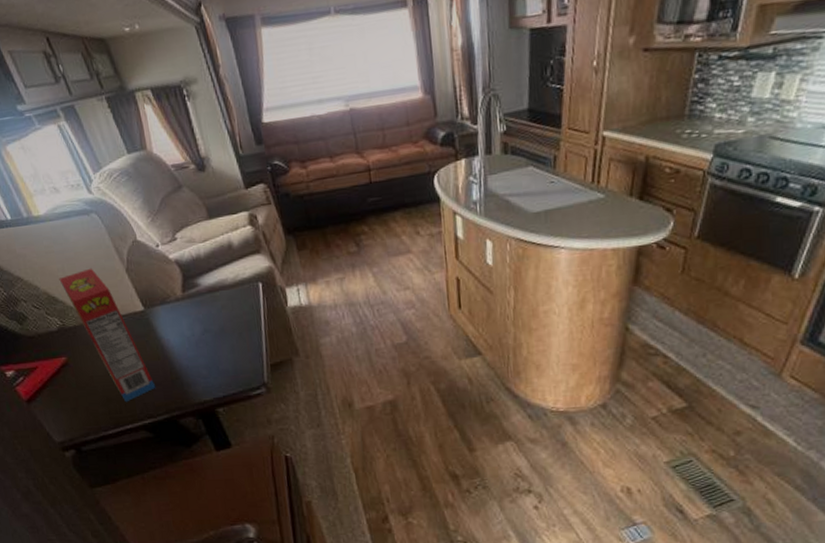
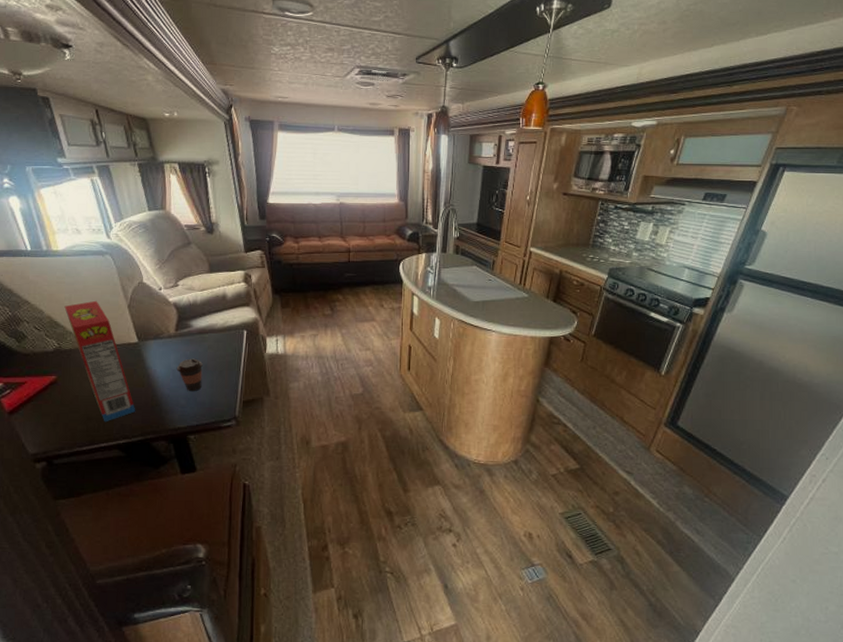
coffee cup: none [191,321,222,360] -> present [176,358,203,392]

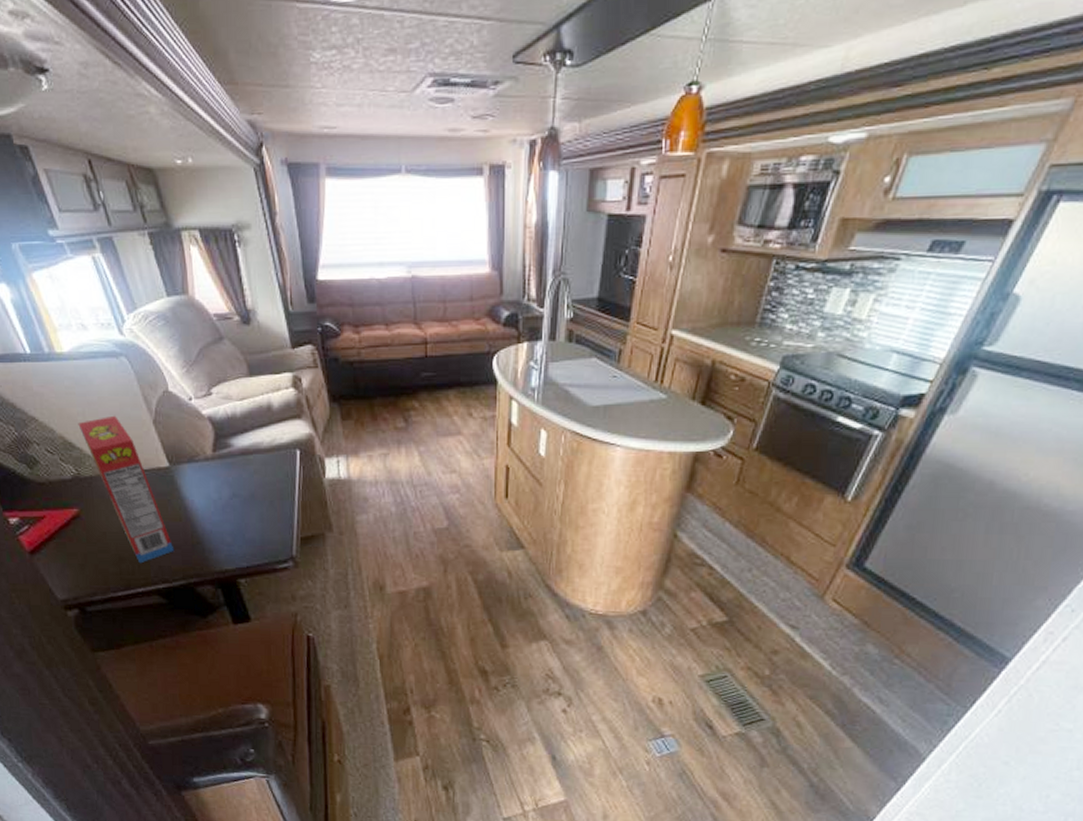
coffee cup: present [176,358,203,392] -> none [218,486,250,527]

